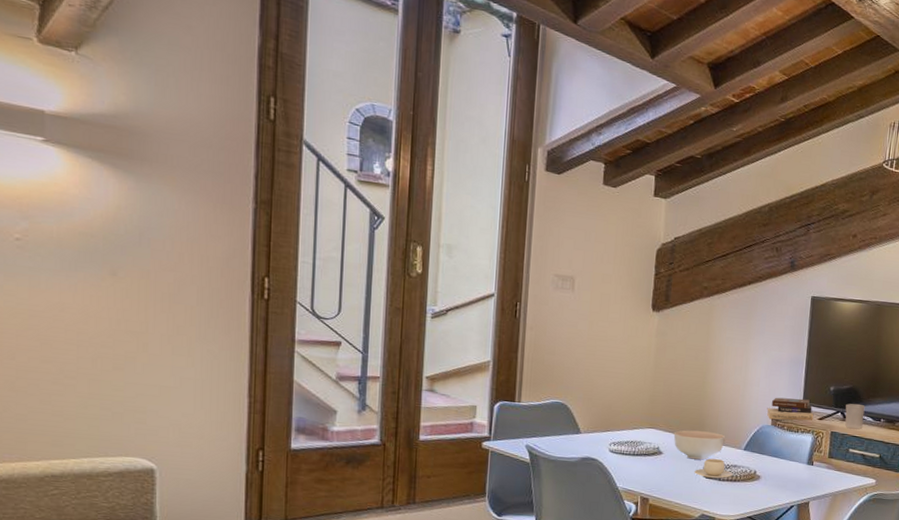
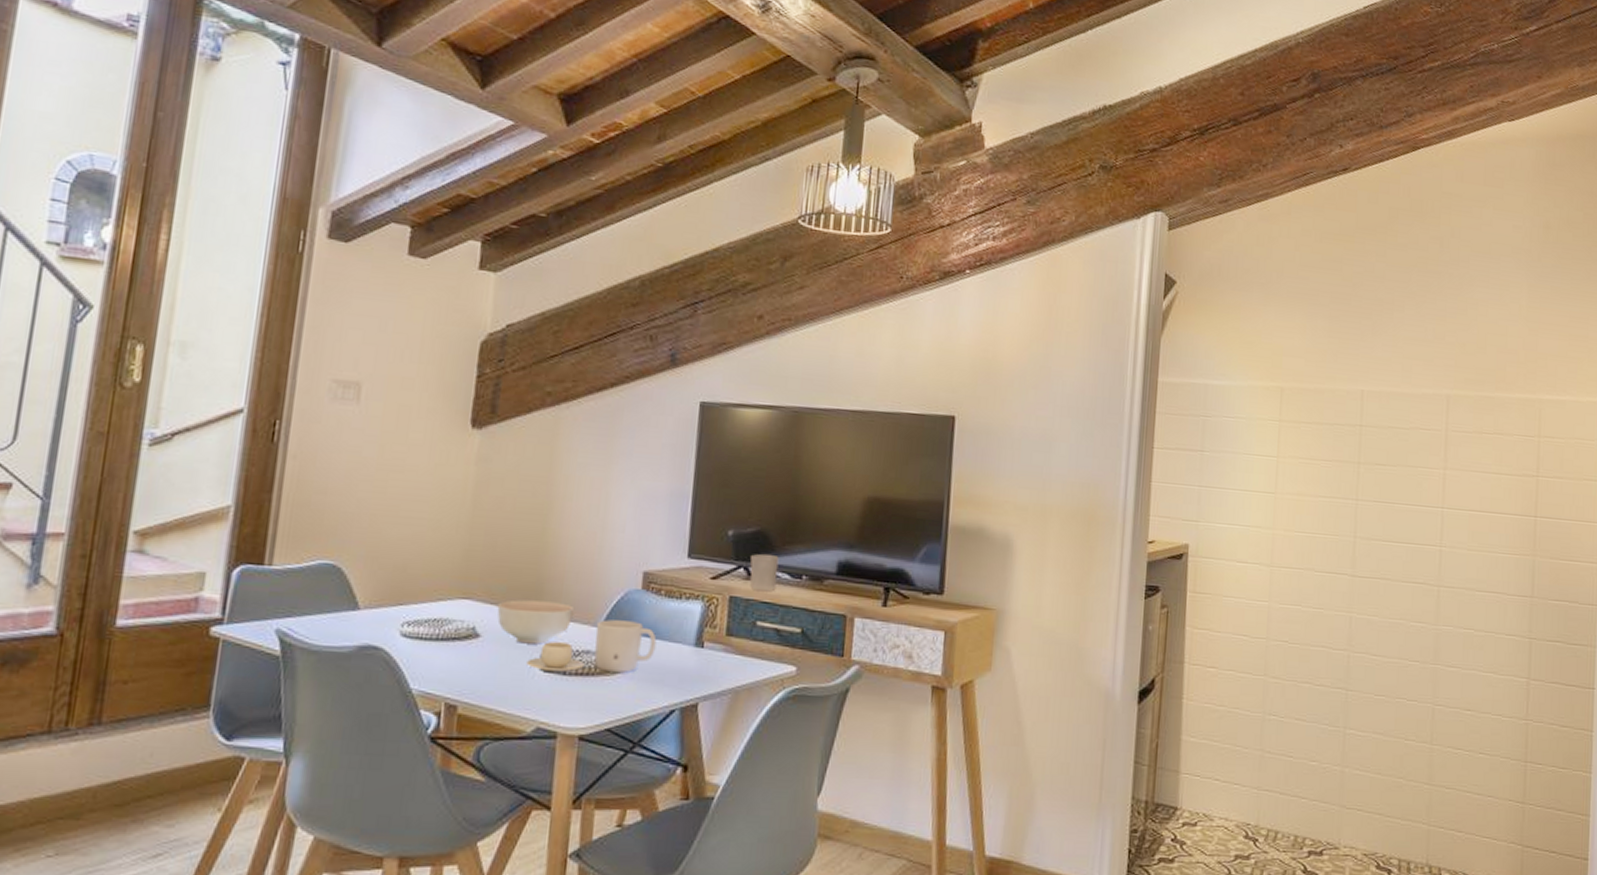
mug: none [739,445,782,481] -> present [594,619,657,674]
books: present [766,397,814,421] -> none [634,547,704,582]

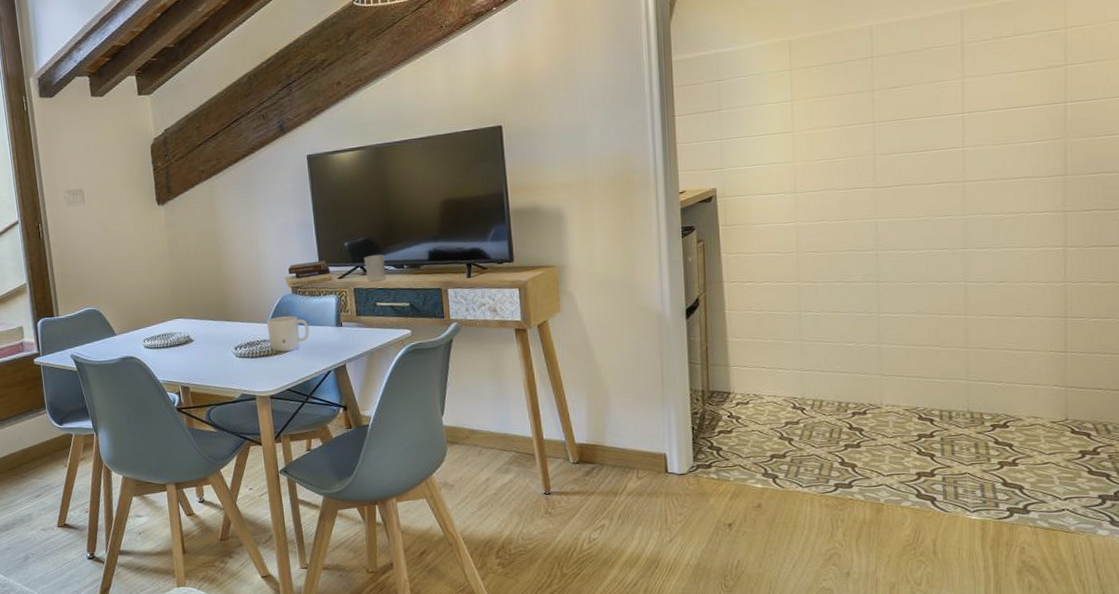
bowl: present [497,599,574,645] -> none [200,311,250,342]
teacup: present [526,642,585,674] -> none [226,337,264,358]
books: none [634,547,704,582] -> present [284,260,333,288]

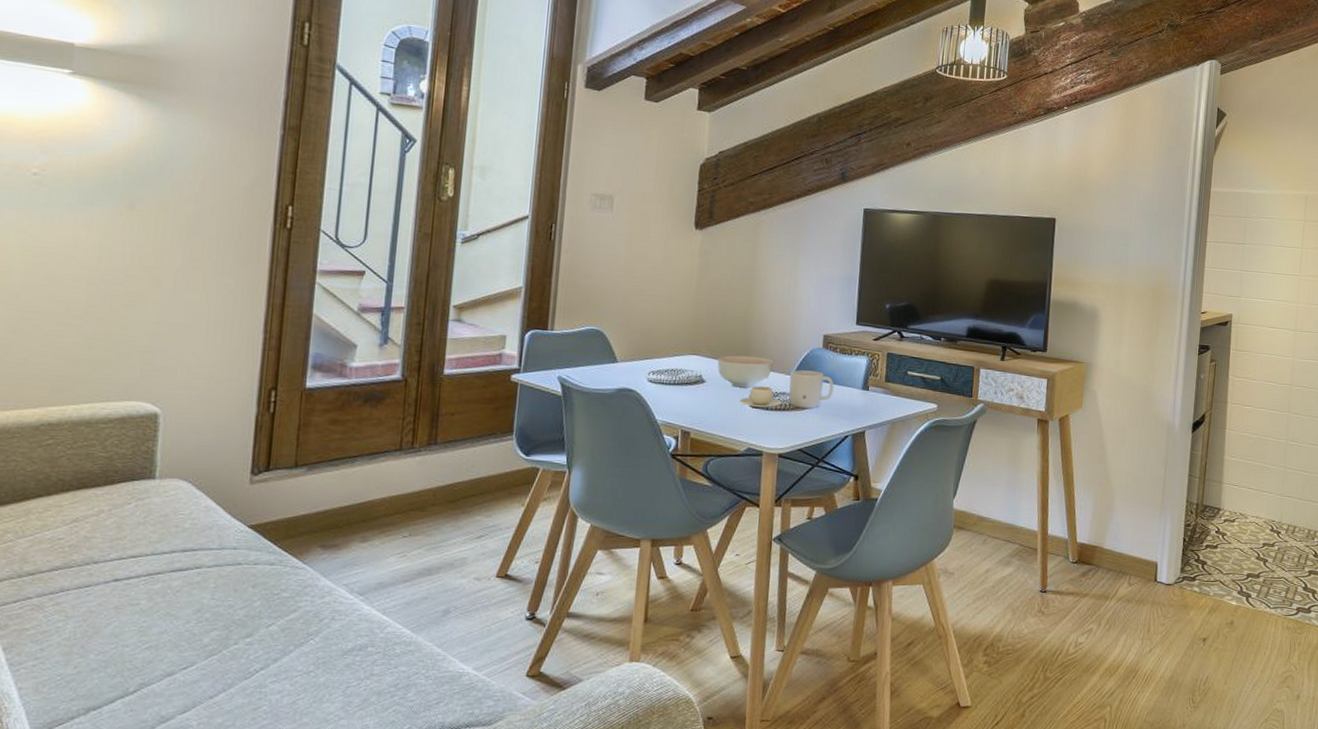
bowl: none [200,311,250,342] -> present [717,355,773,388]
teacup: none [226,337,264,358] -> present [739,386,782,409]
books: present [284,260,333,288] -> none [817,317,869,342]
candle holder: present [364,254,386,283] -> none [902,321,924,351]

